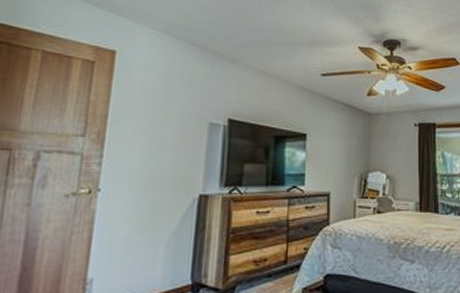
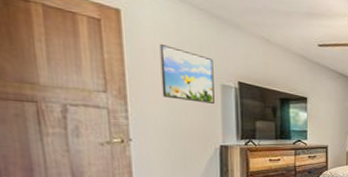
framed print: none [143,82,204,145] -> present [159,43,215,104]

